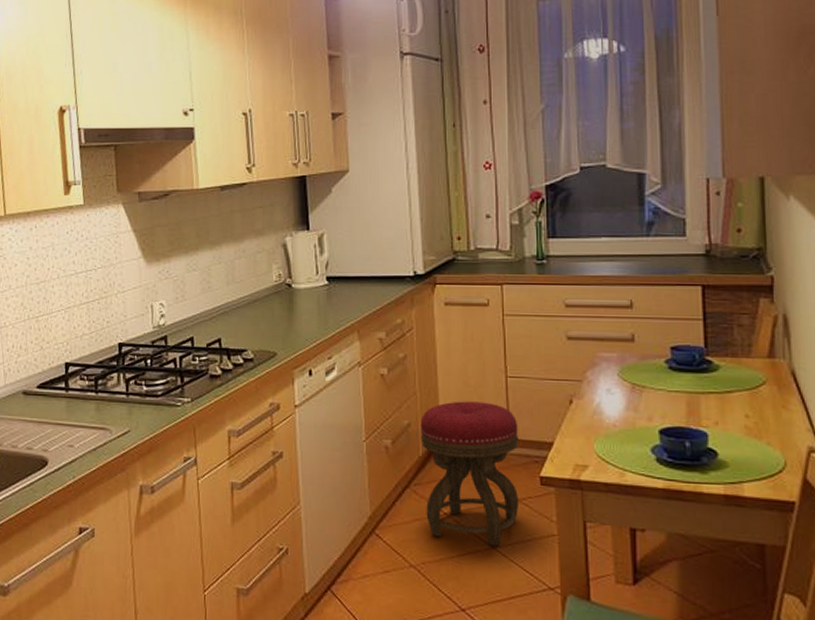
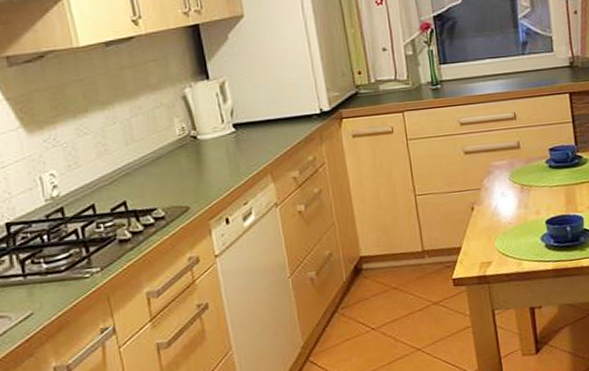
stool: present [420,401,520,546] -> none [341,221,437,352]

